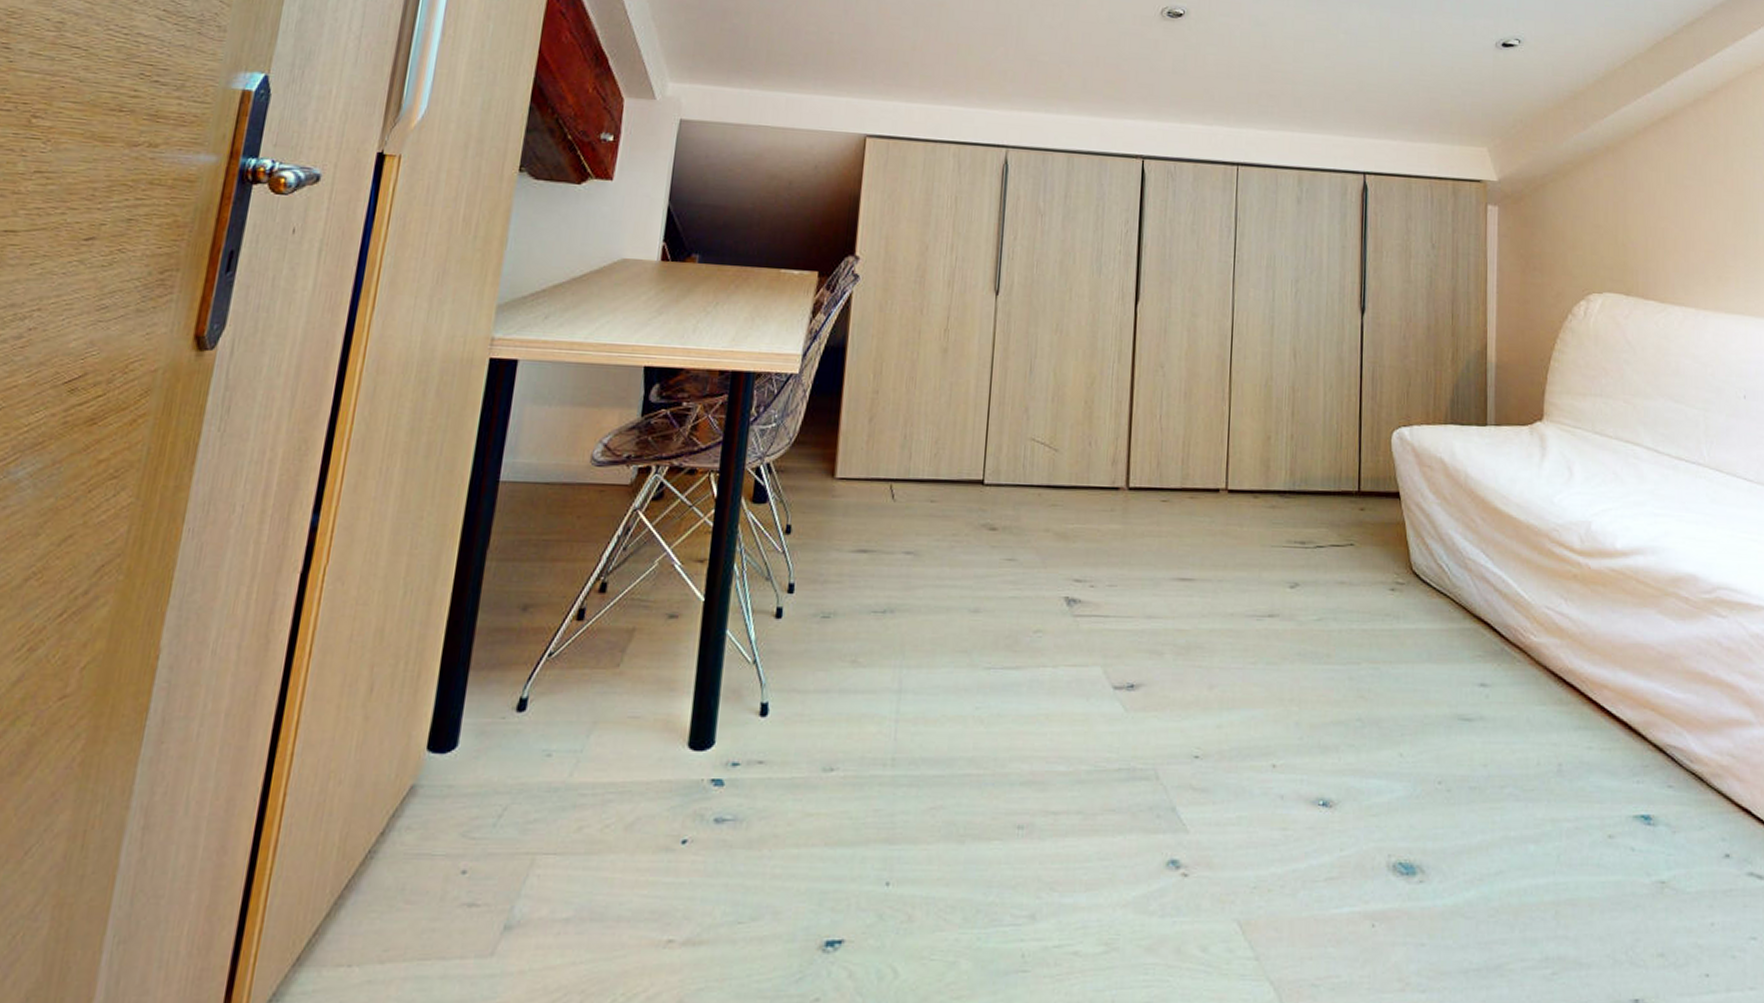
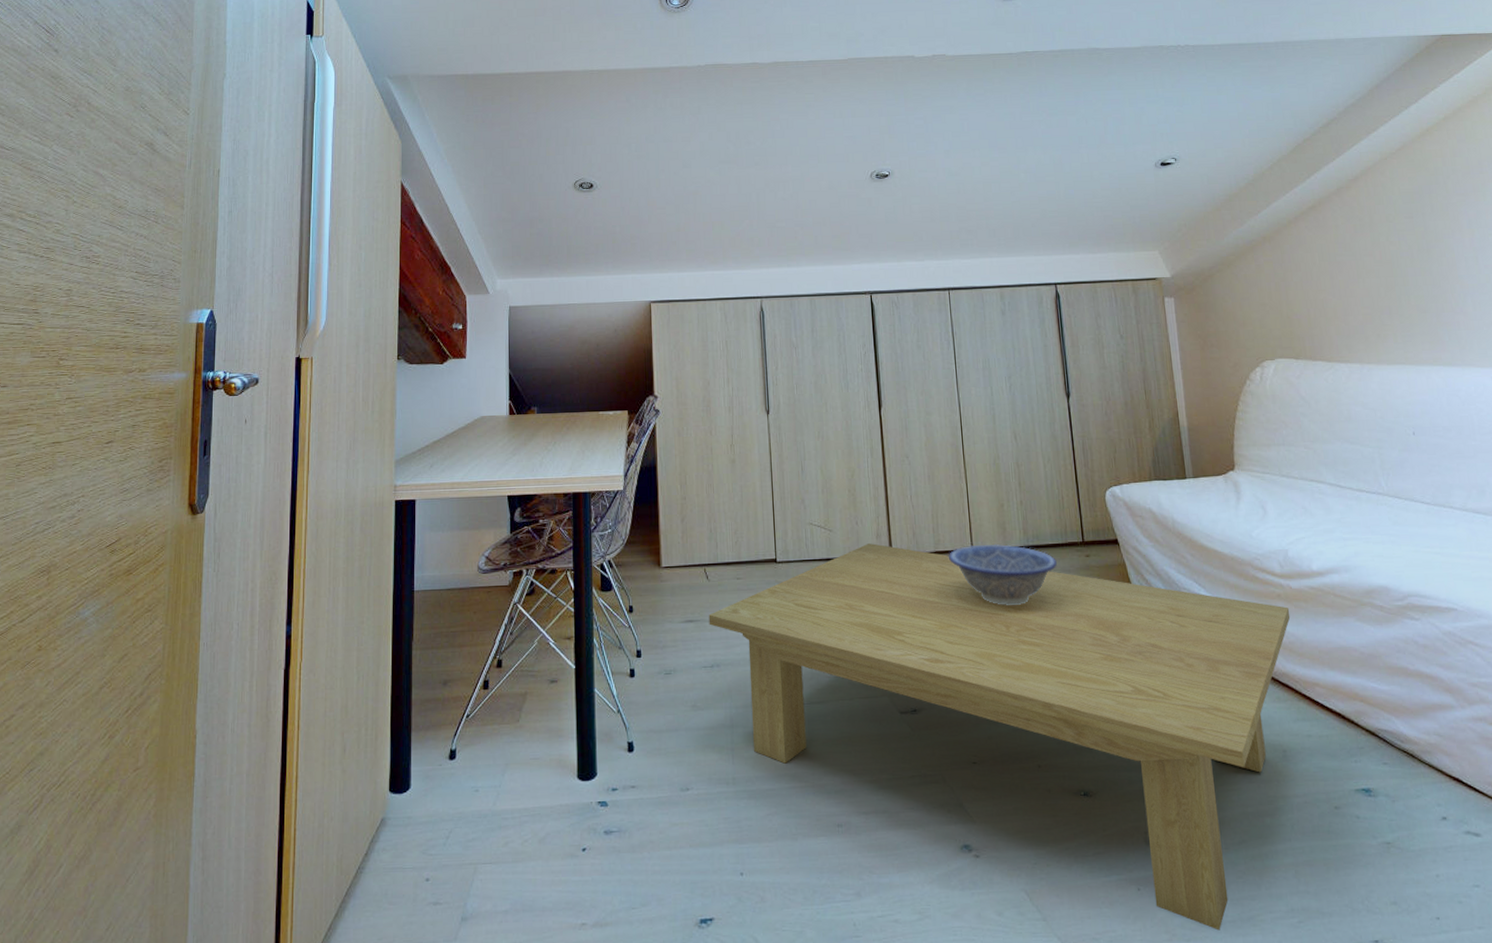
coffee table: none [887,471,1585,980] -> present [708,543,1291,931]
decorative bowl: none [1196,483,1325,563] -> present [948,543,1057,605]

